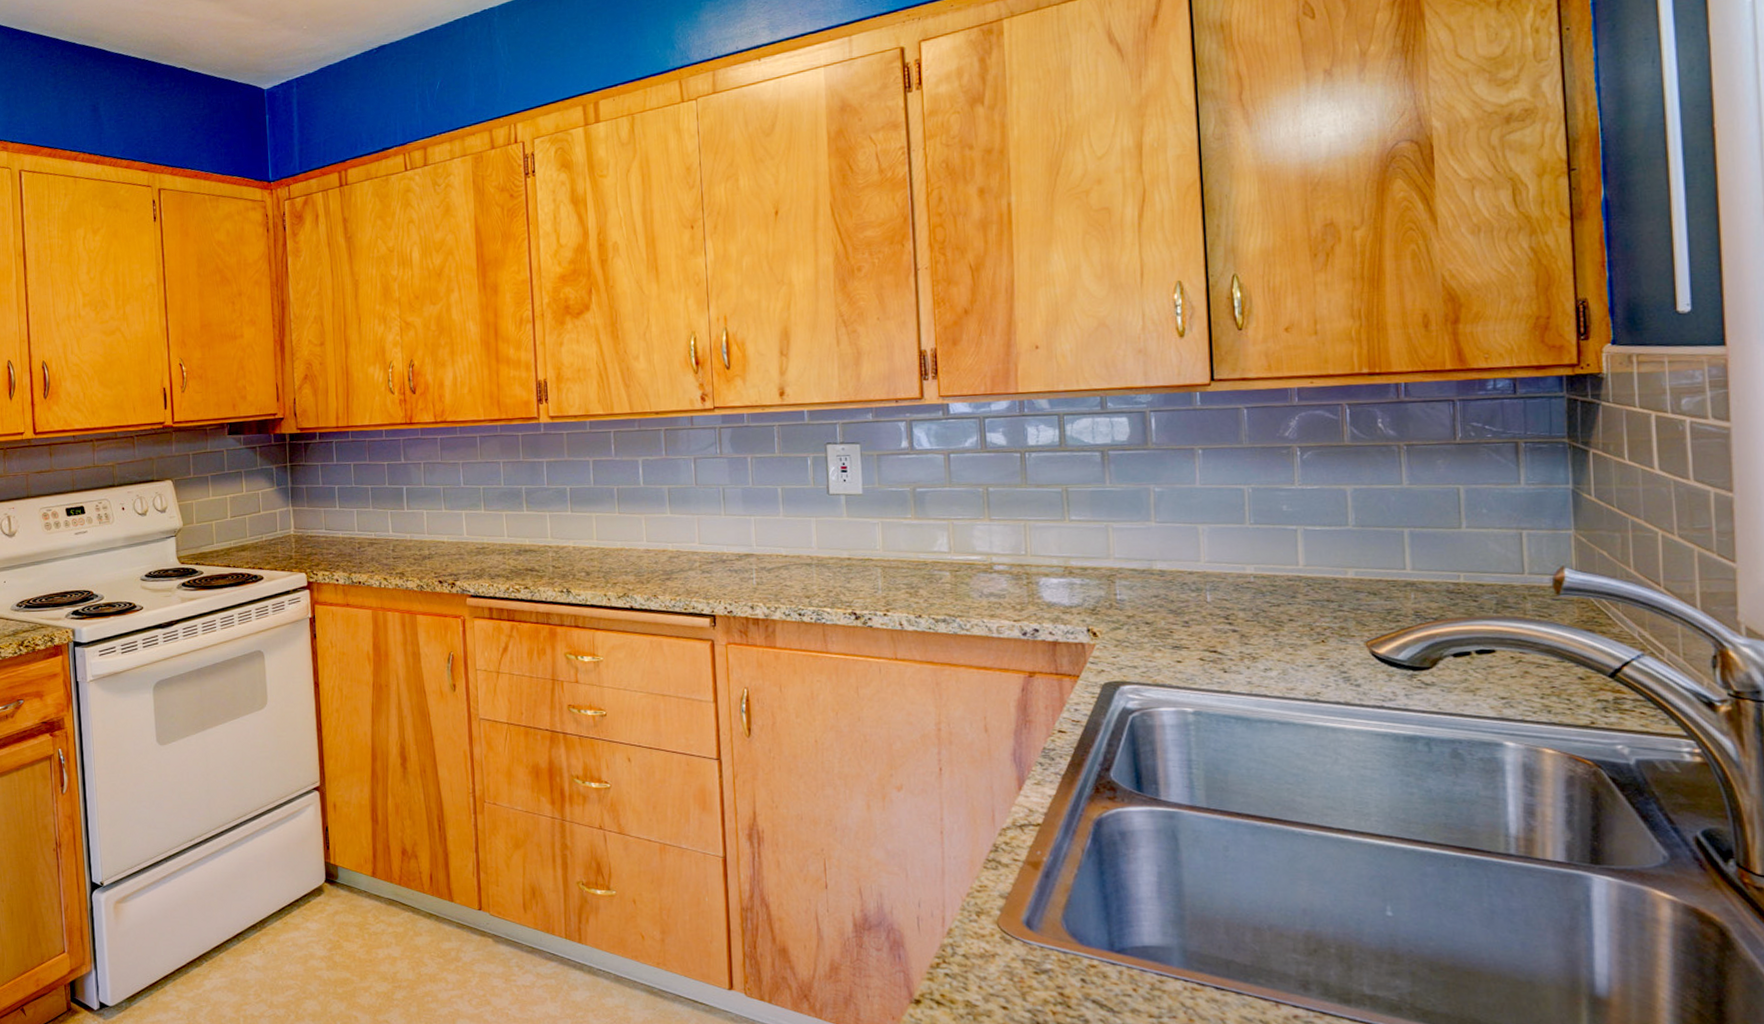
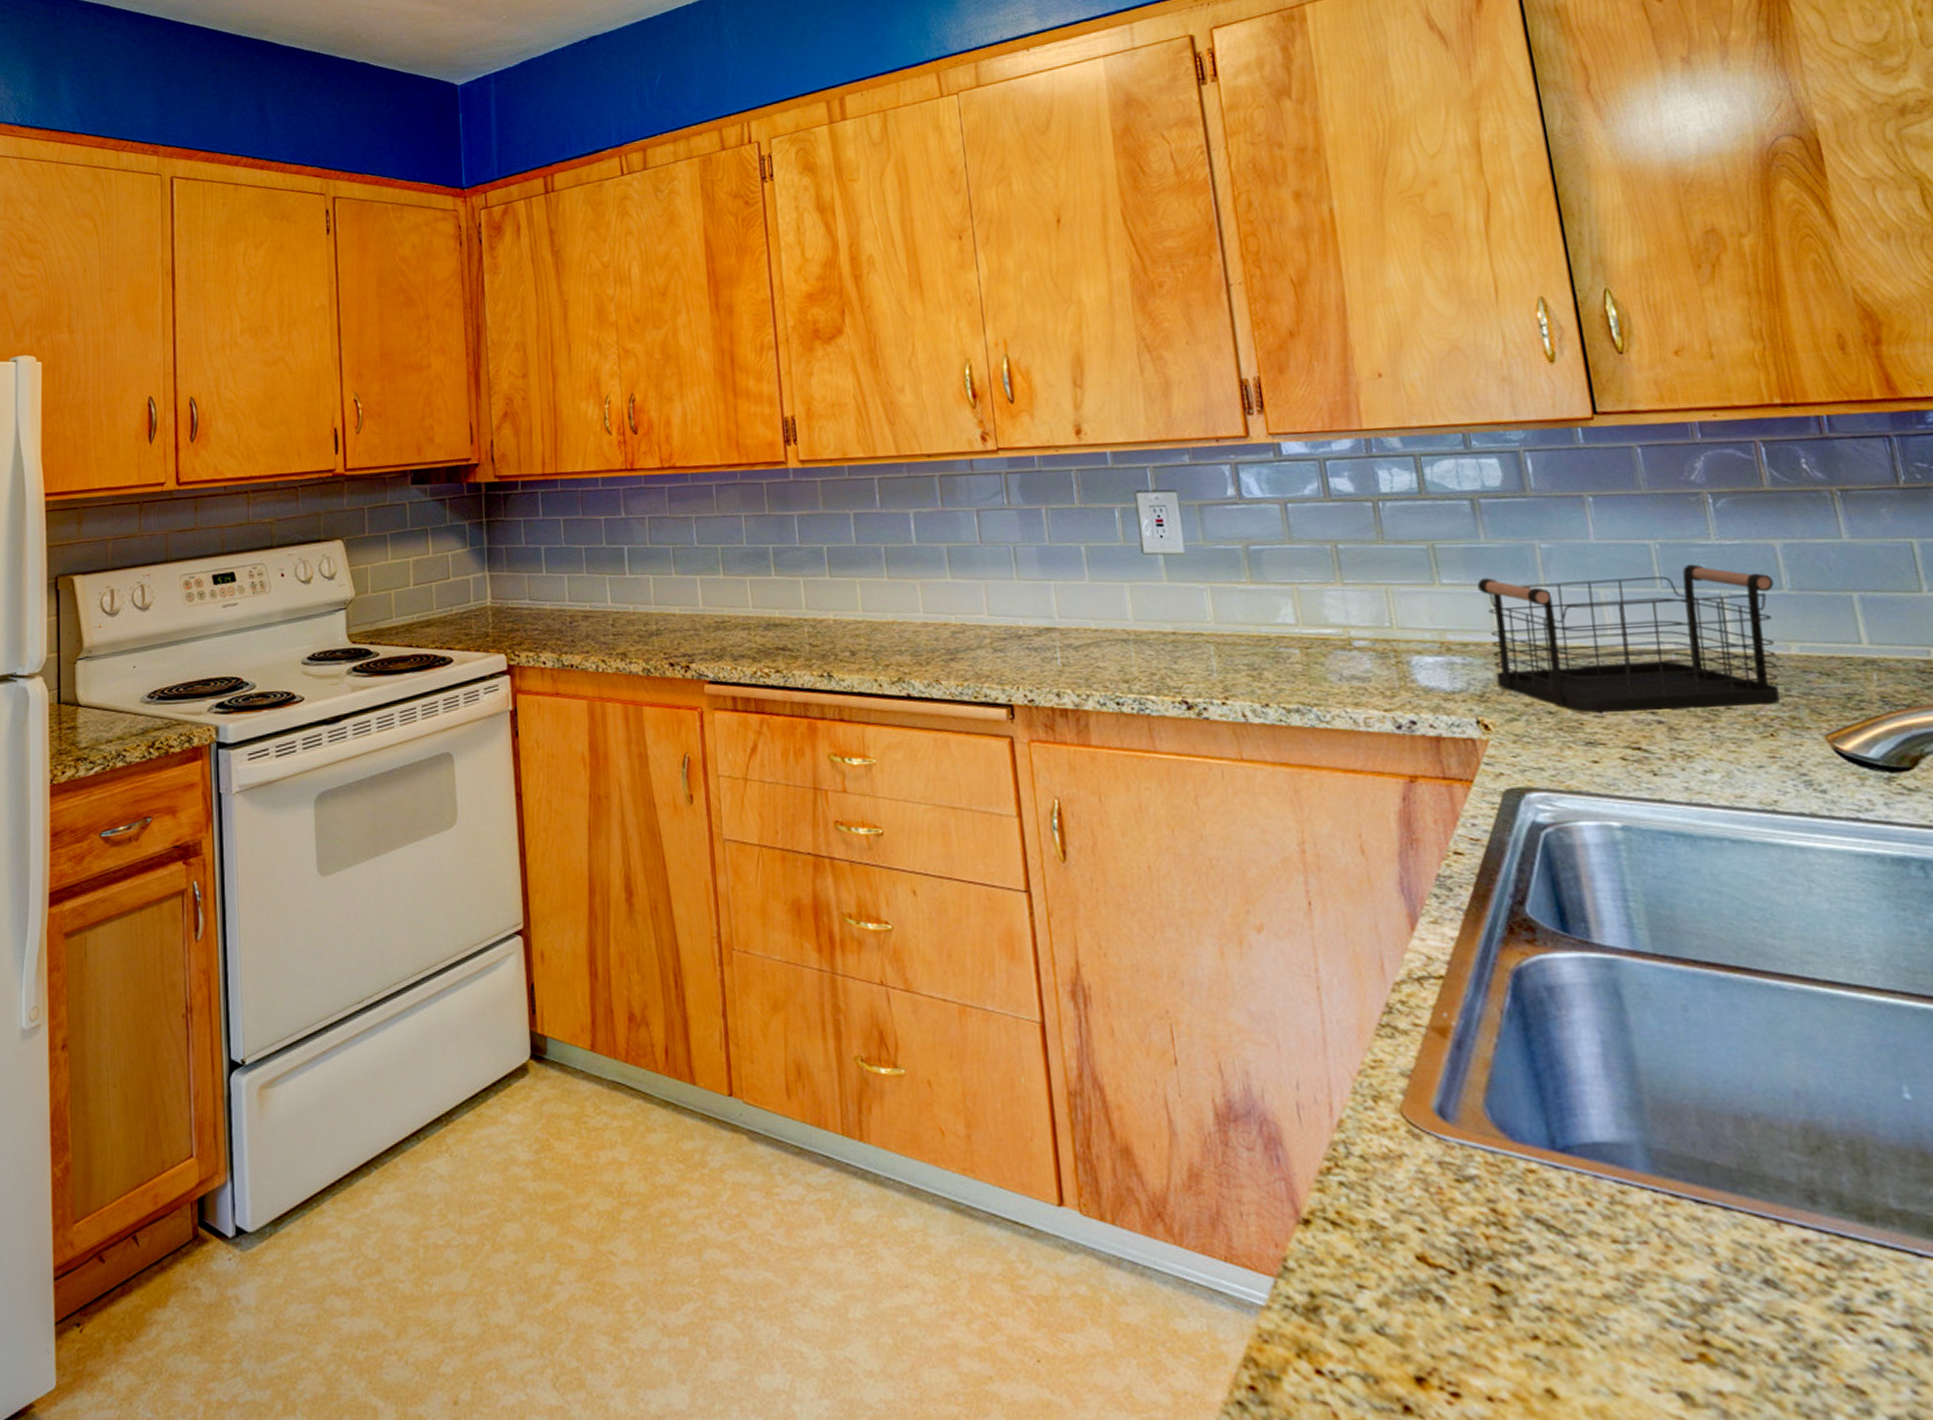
dish rack: none [1100,504,1341,624] -> present [1477,563,1780,713]

